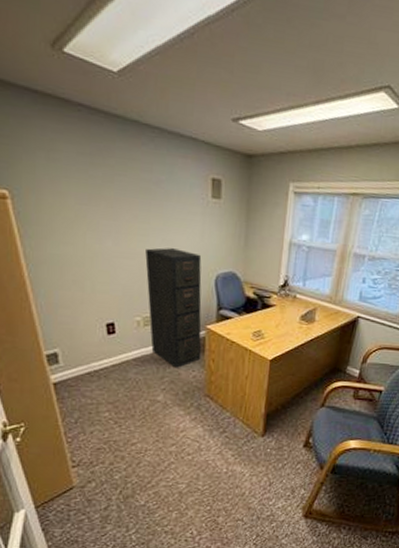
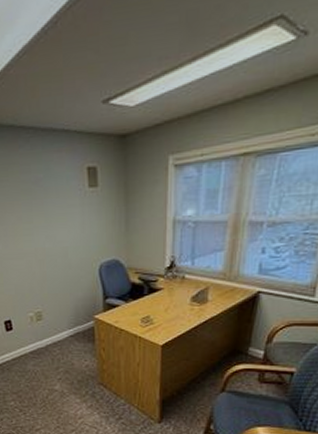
filing cabinet: present [145,247,202,369] -> none [32,243,92,360]

